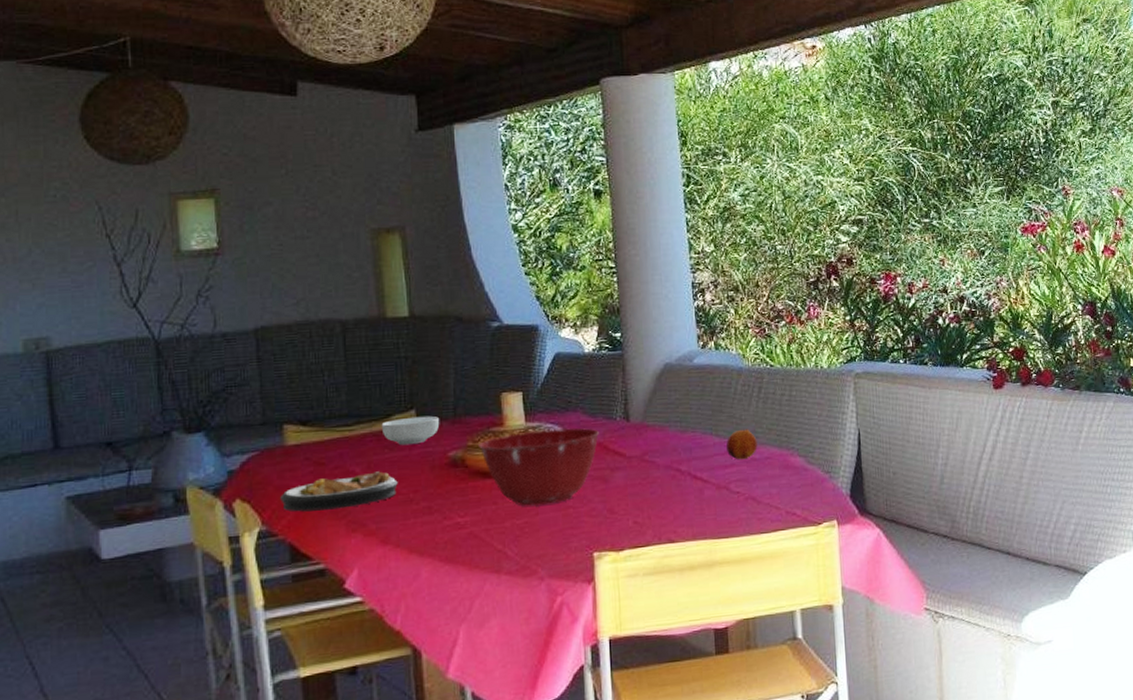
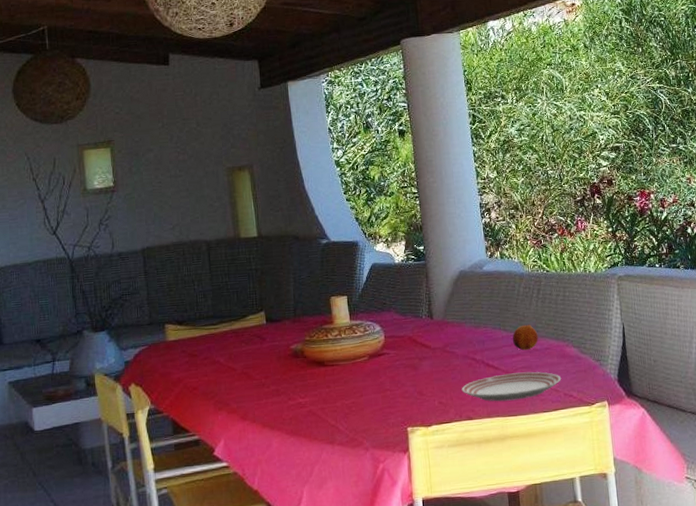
plate: present [280,471,398,512] -> none [164,361,253,394]
cereal bowl: present [381,415,440,446] -> none [239,316,284,340]
mixing bowl: present [479,428,599,506] -> none [314,325,409,389]
dinner plate: none [662,485,784,521] -> present [461,371,562,402]

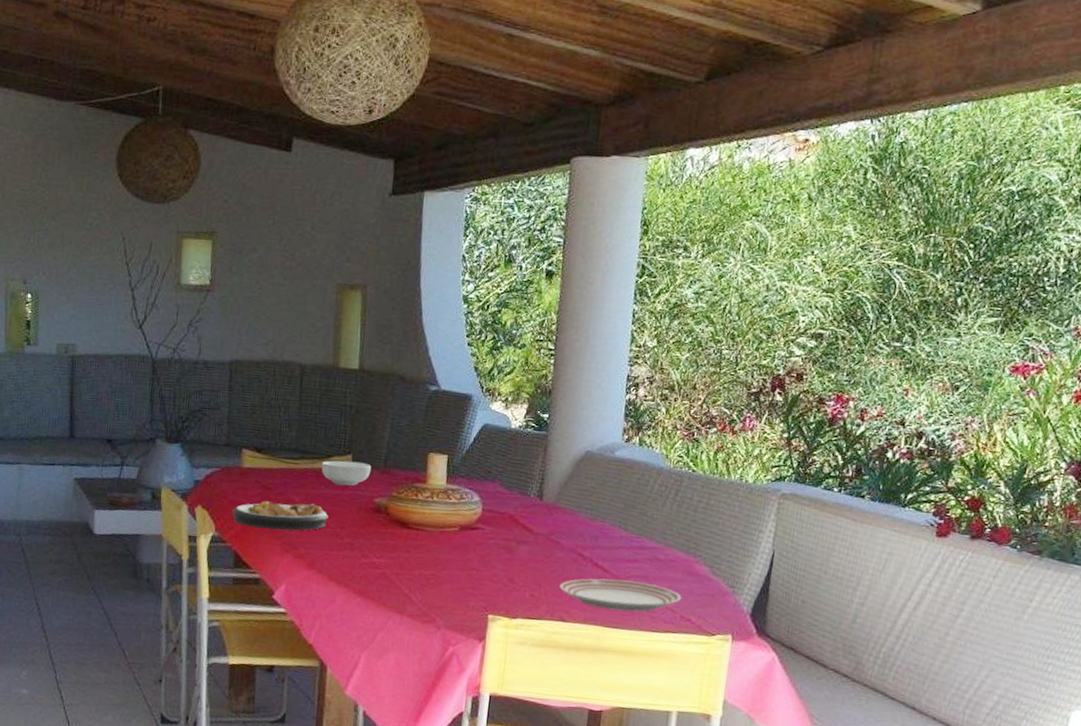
plate: none [164,361,253,394] -> present [232,501,328,531]
cereal bowl: none [239,316,284,340] -> present [321,460,372,486]
fruit: present [512,324,539,350] -> none [631,527,665,558]

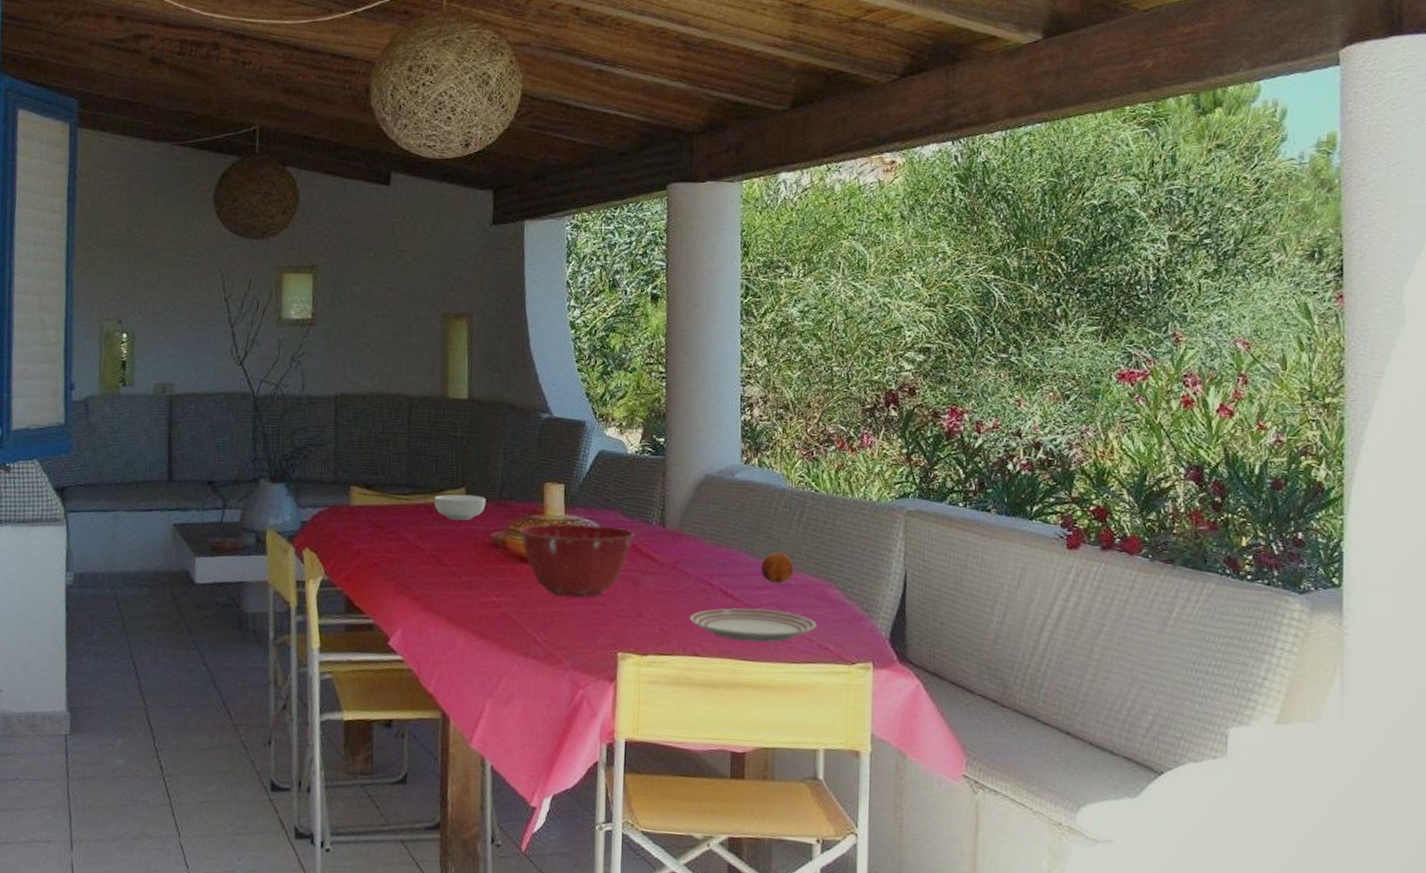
plate: present [232,501,328,531] -> none [342,540,444,571]
mixing bowl: none [401,492,512,563] -> present [519,523,634,598]
fruit: none [631,527,665,558] -> present [760,552,794,584]

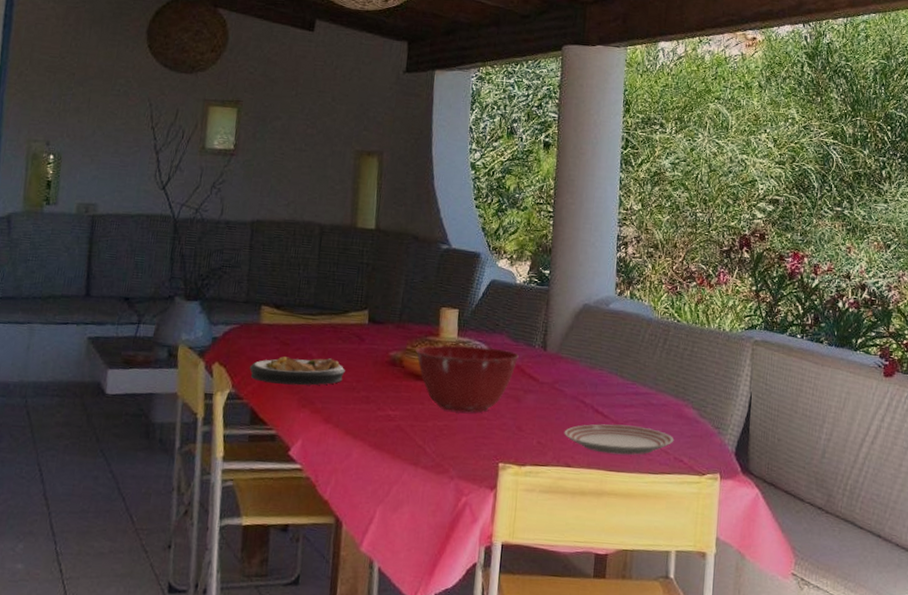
plate: none [342,540,444,571] -> present [250,356,345,386]
cereal bowl: present [434,494,487,521] -> none [338,316,387,341]
fruit: present [760,552,794,584] -> none [627,374,657,403]

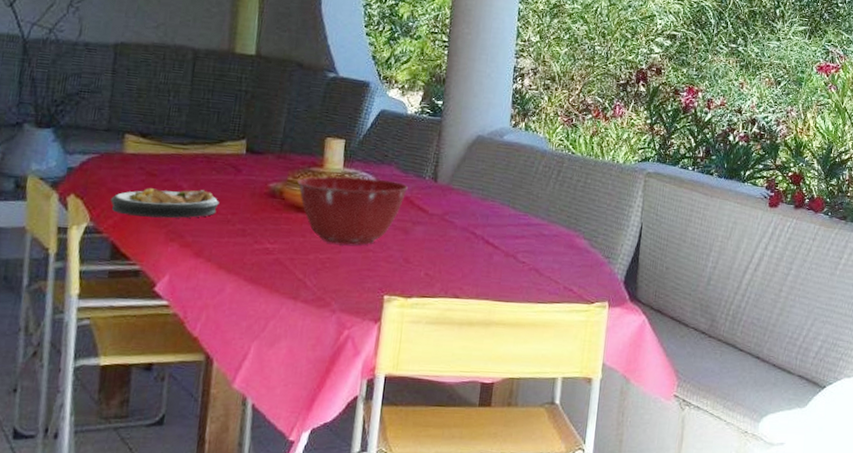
dinner plate: present [564,424,674,455] -> none [453,255,565,285]

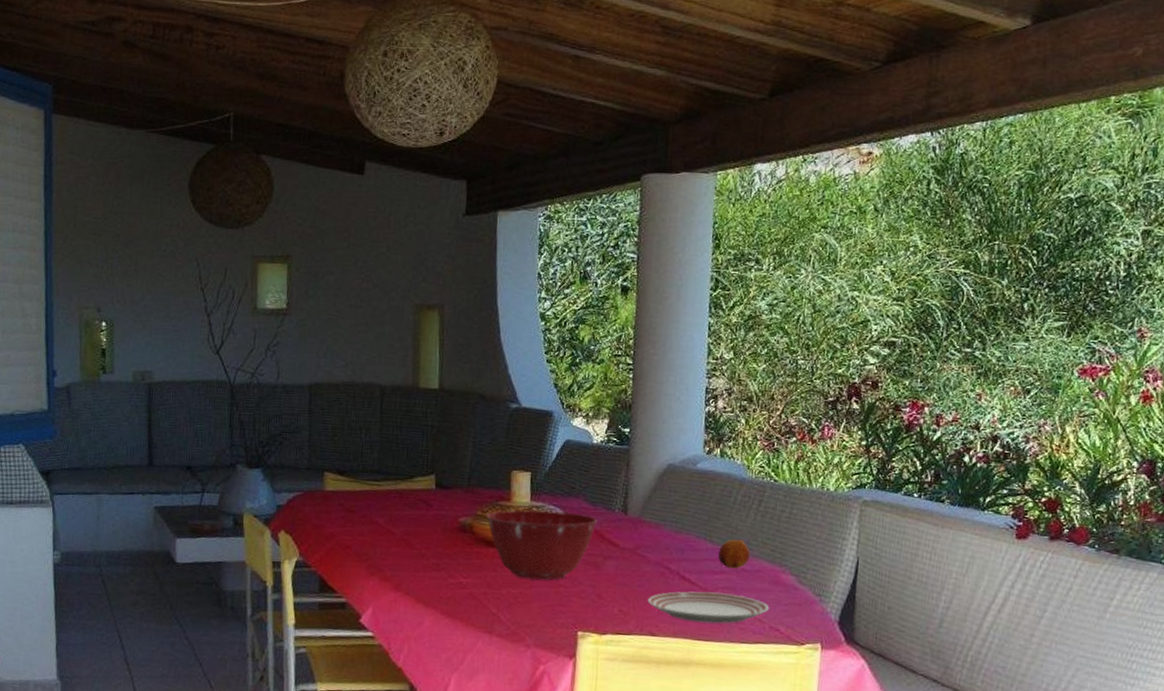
plate: present [111,188,219,219] -> none [316,524,413,553]
dinner plate: none [453,255,565,285] -> present [647,591,770,624]
fruit: none [519,205,549,234] -> present [717,539,750,569]

